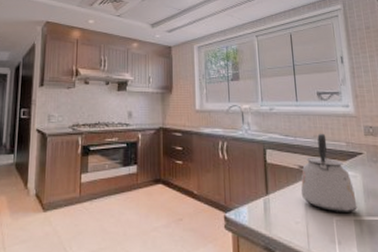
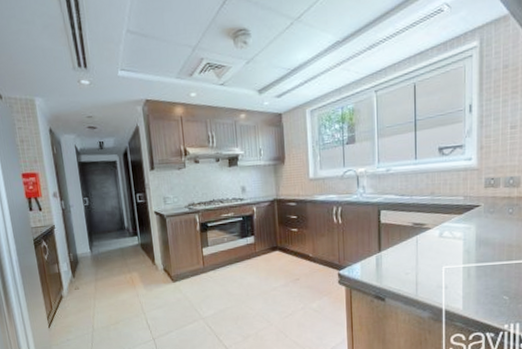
kettle: present [301,133,357,212] -> none [413,189,468,262]

